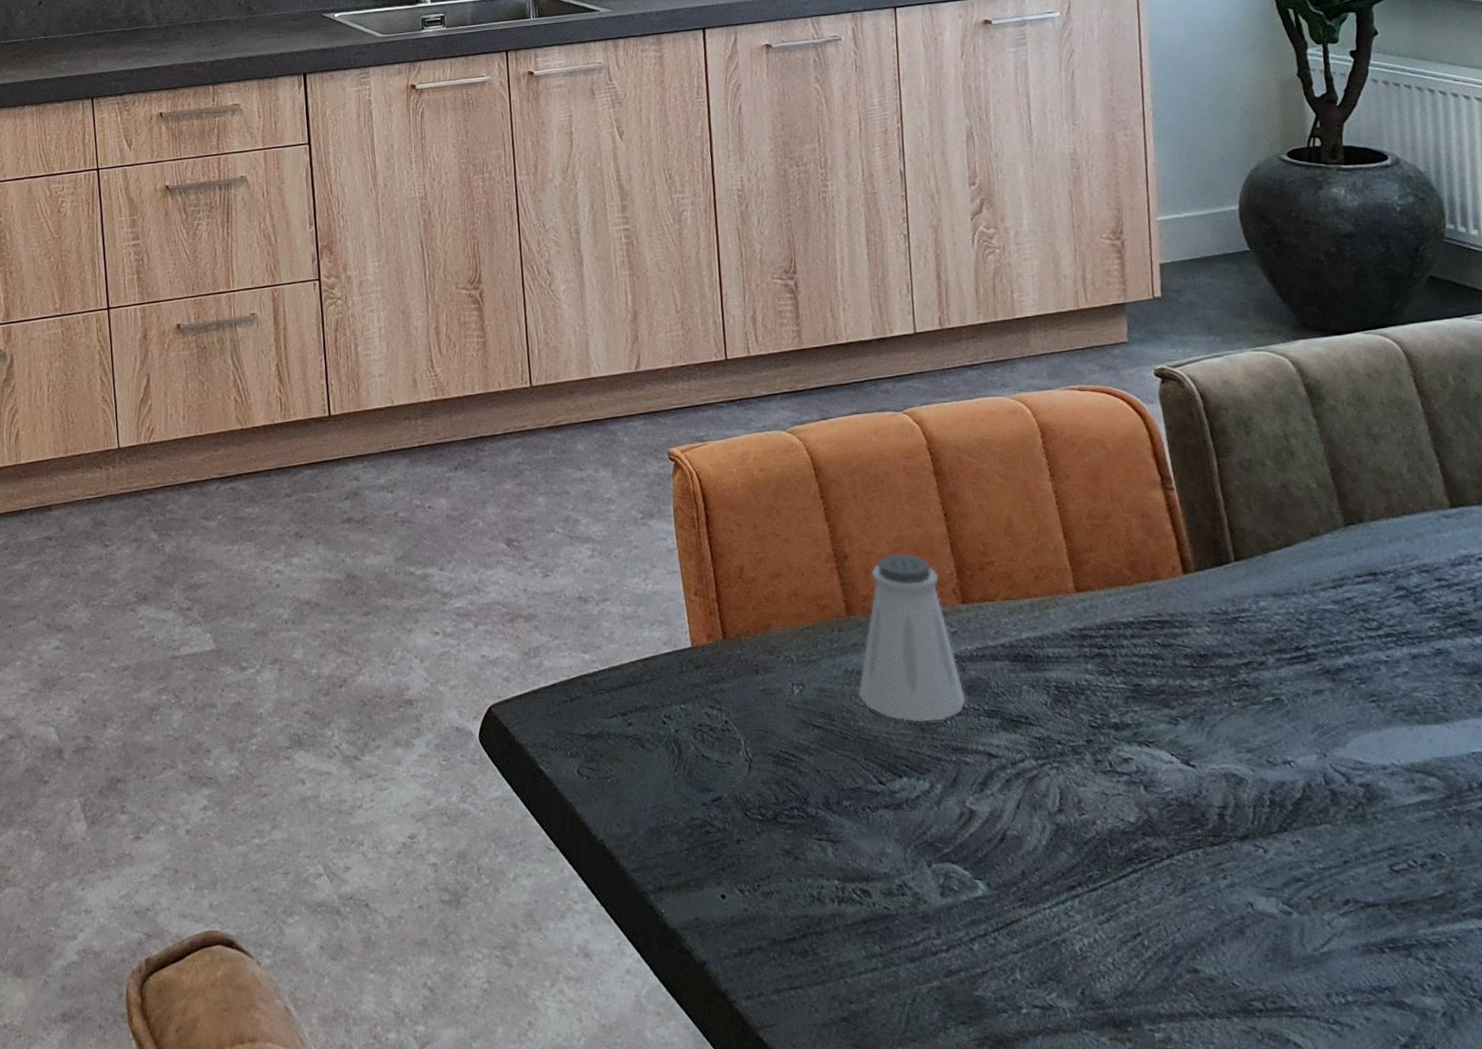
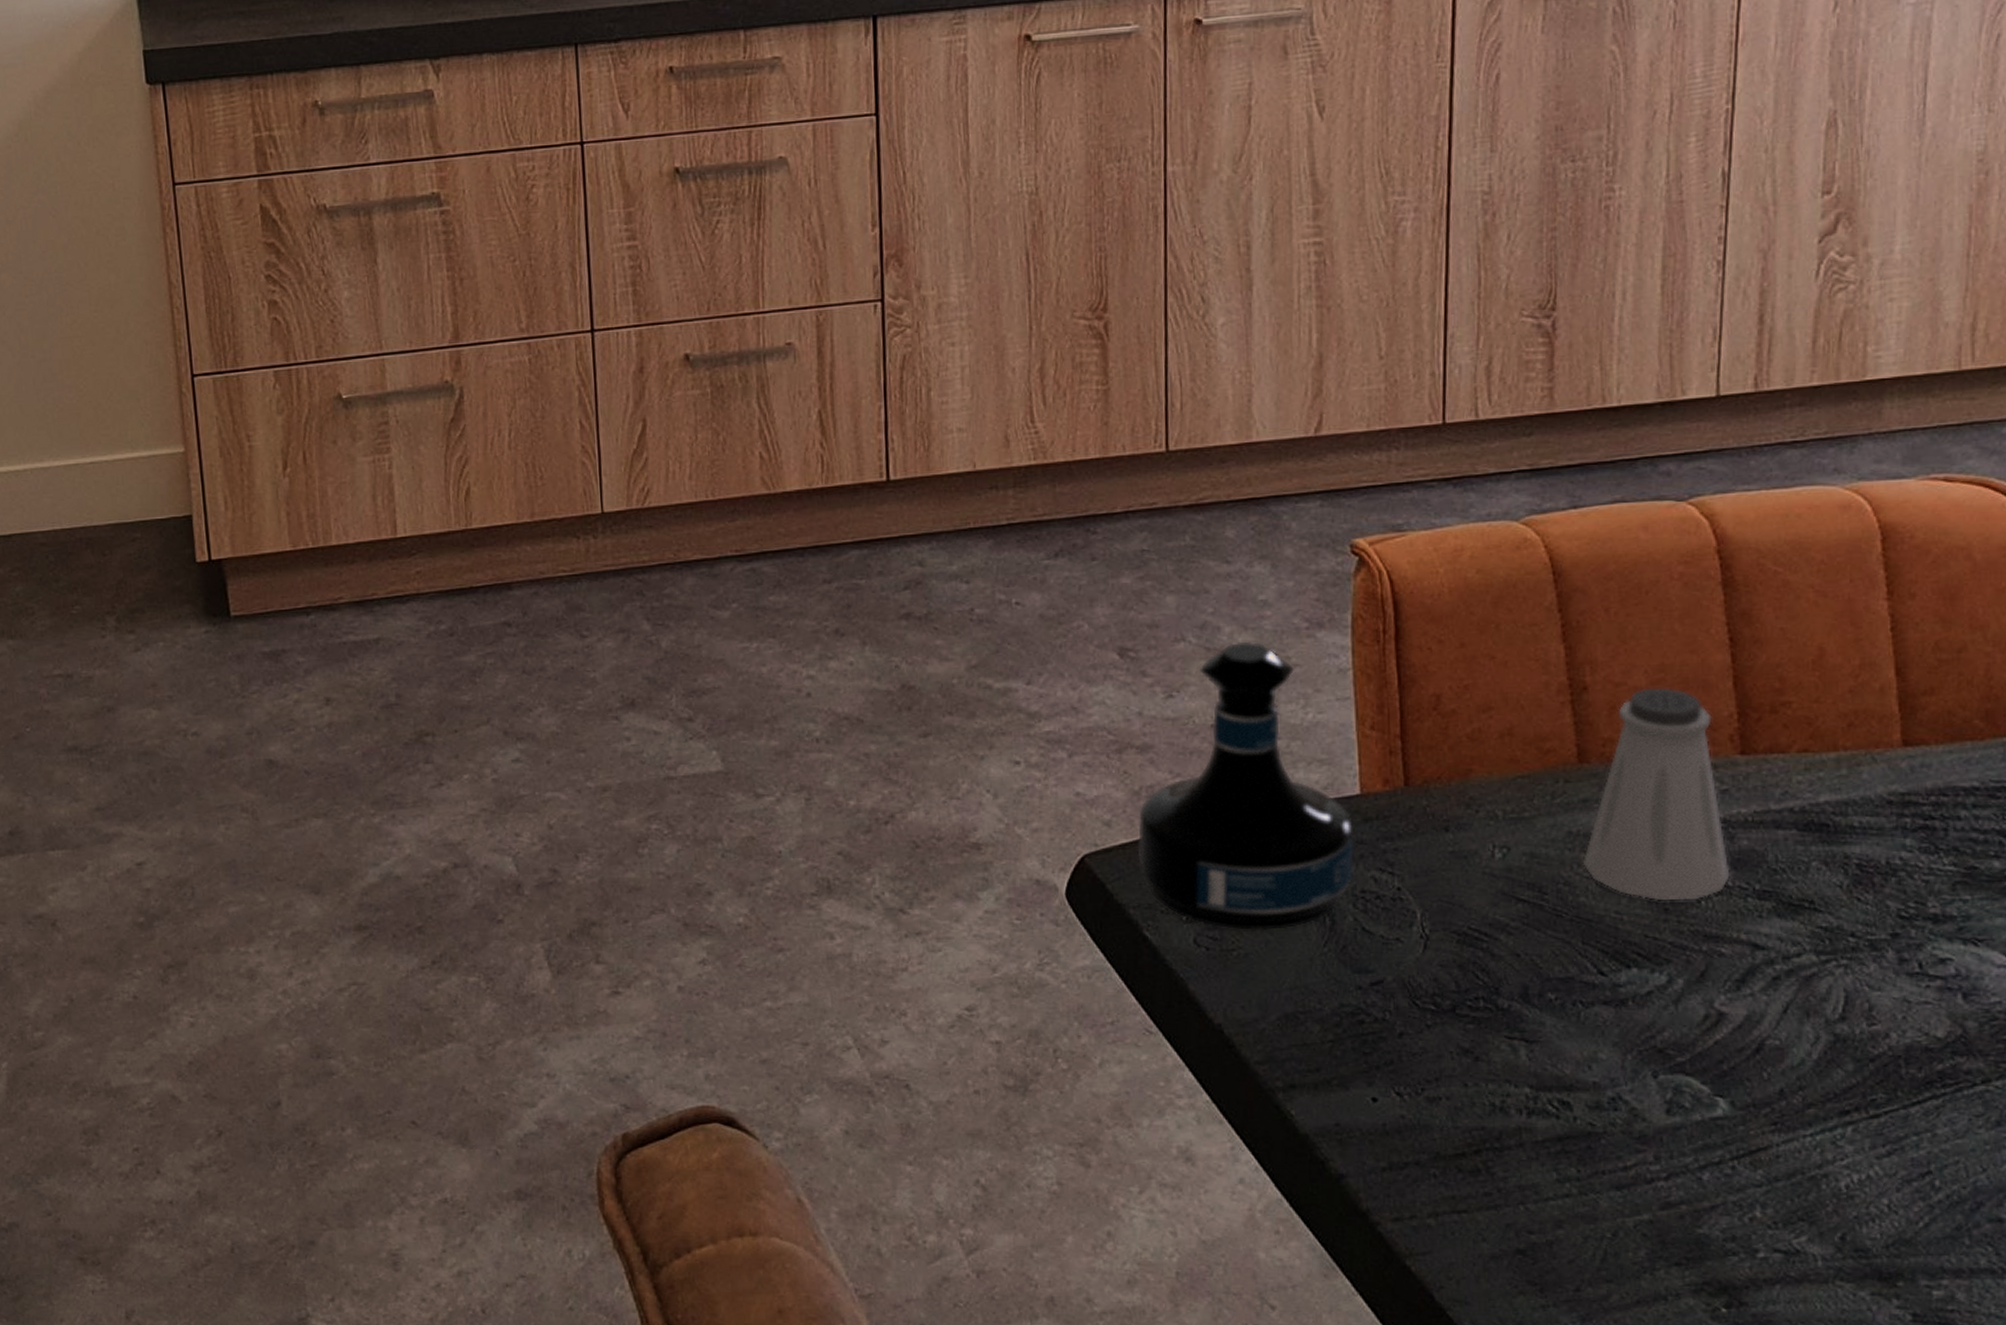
tequila bottle: none [529,530,692,761] -> present [1138,641,1355,931]

